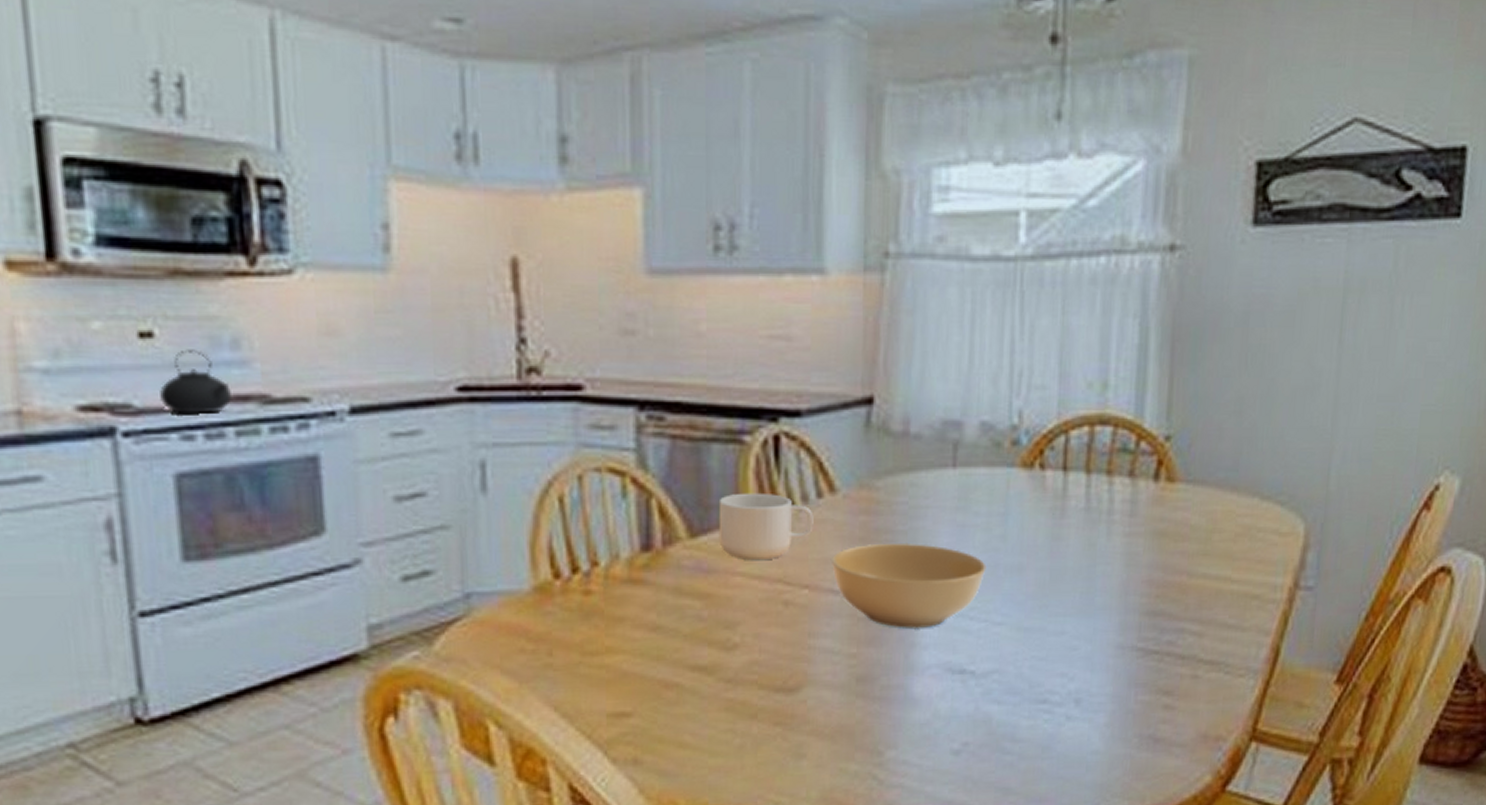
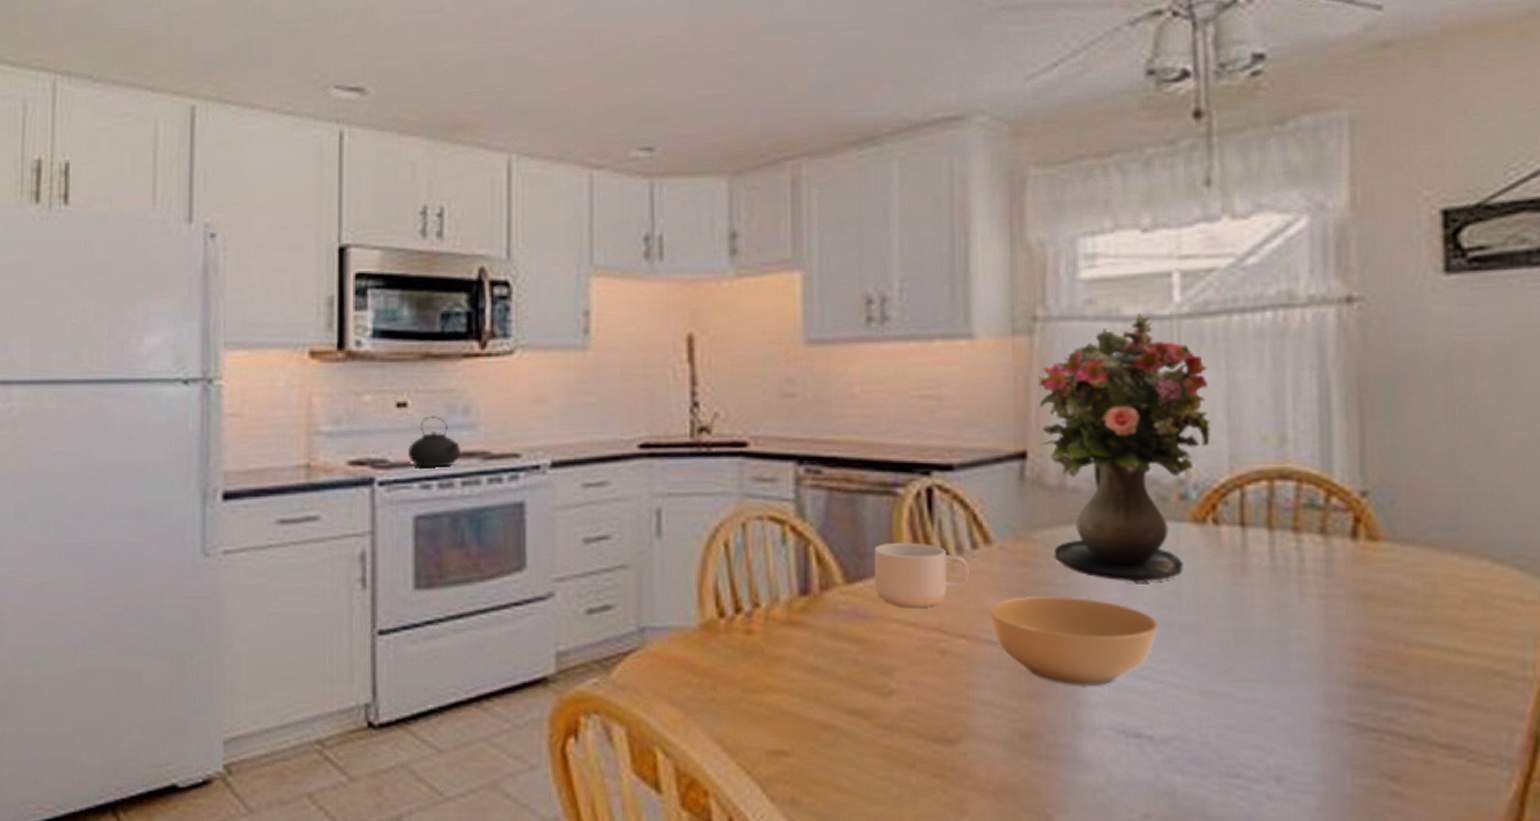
bouquet: none [887,252,1045,526] -> present [1038,312,1212,581]

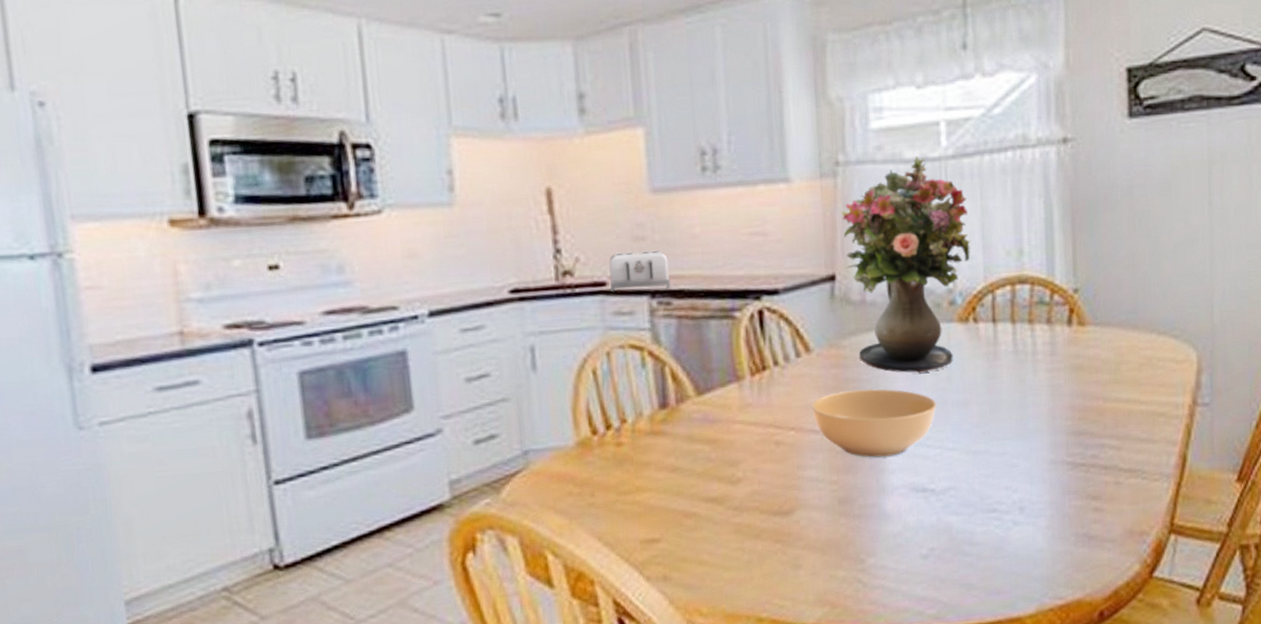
teakettle: present [408,416,460,467] -> none [285,276,339,326]
toaster: none [752,409,822,453] -> present [609,250,671,291]
cup: present [873,542,969,609] -> none [718,356,795,411]

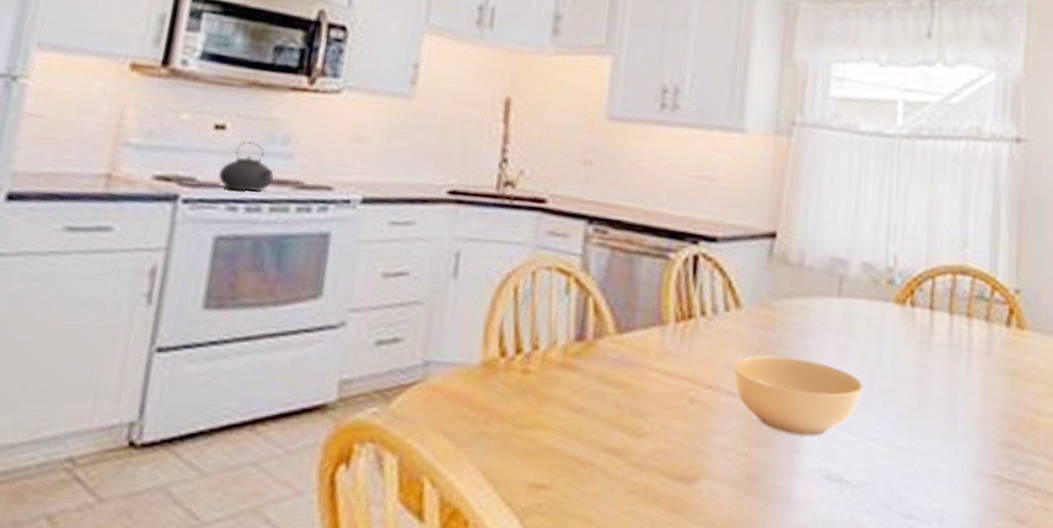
teakettle: none [285,276,339,326] -> present [218,141,274,192]
toaster: present [609,250,671,291] -> none [549,172,612,216]
bouquet: present [842,155,971,373] -> none [788,129,917,350]

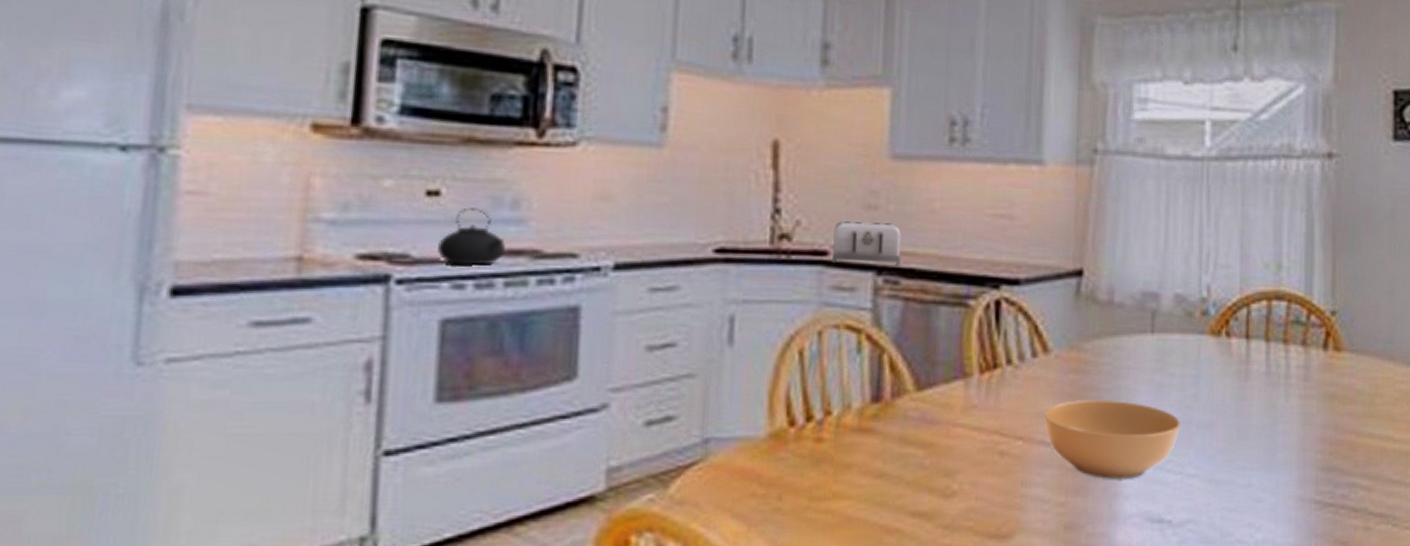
toaster: none [549,172,612,216] -> present [832,220,901,265]

